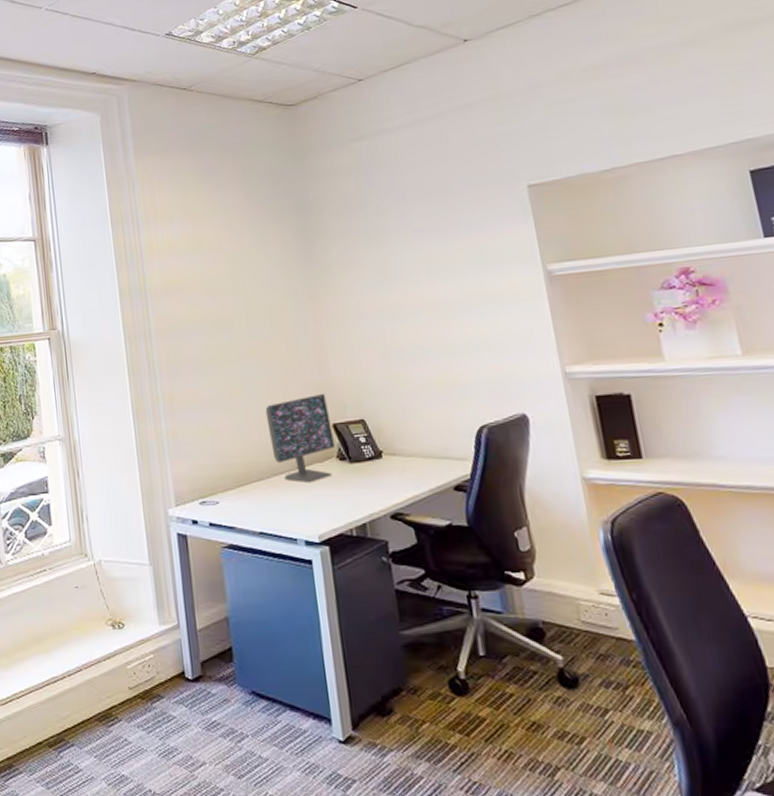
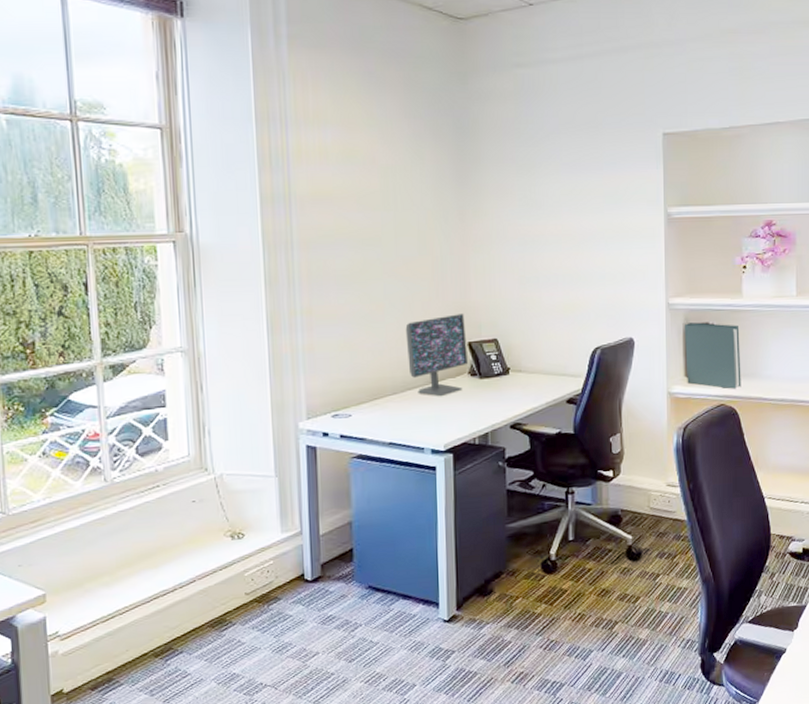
binder: none [590,393,684,474] -> present [684,322,741,389]

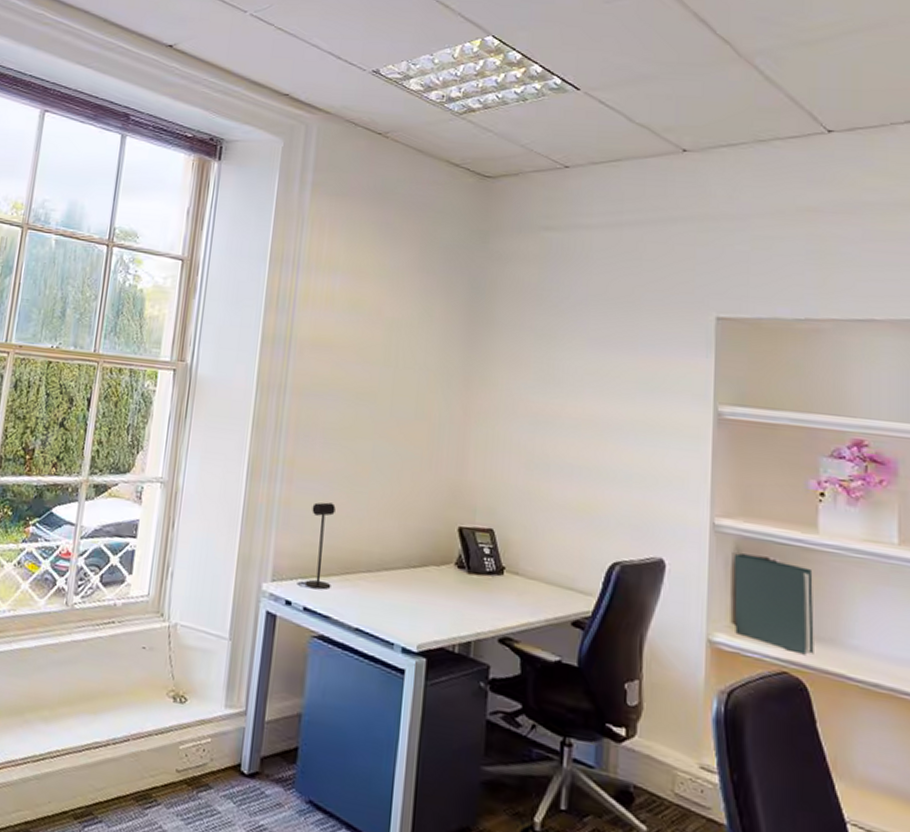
desk lamp: none [335,341,363,418] -> present [304,502,336,591]
computer monitor: present [405,314,469,397] -> none [388,491,458,587]

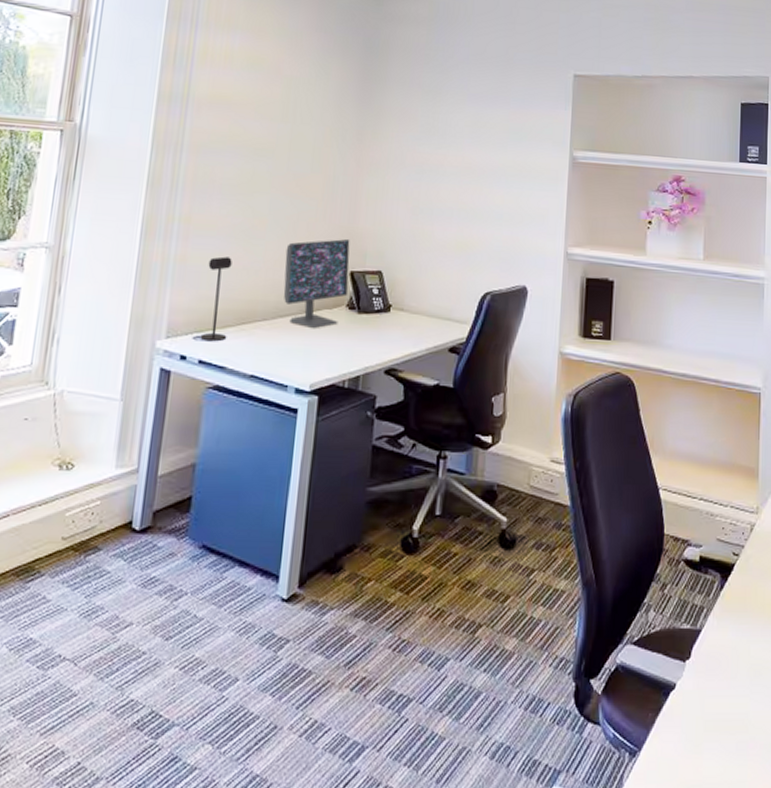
computer monitor: none [388,491,458,587] -> present [283,239,350,329]
binder: present [733,553,814,655] -> none [581,276,641,356]

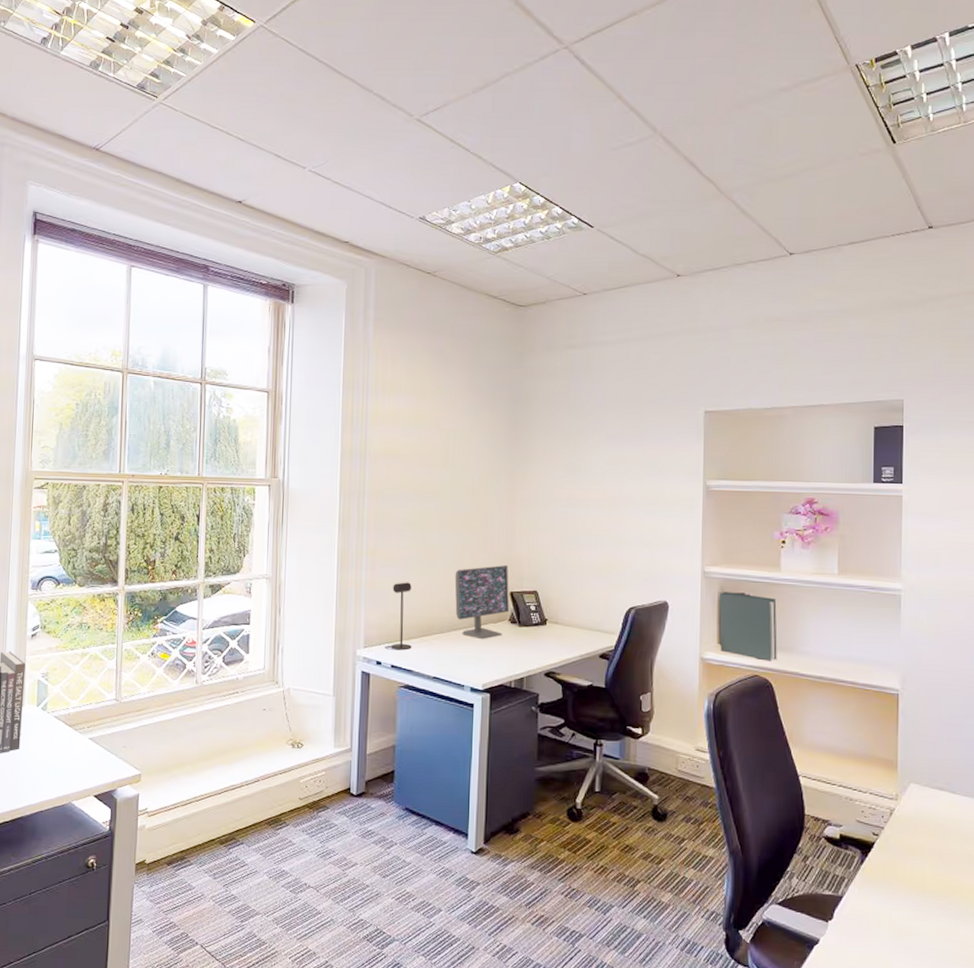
binder: none [581,276,641,356] -> present [719,592,777,661]

